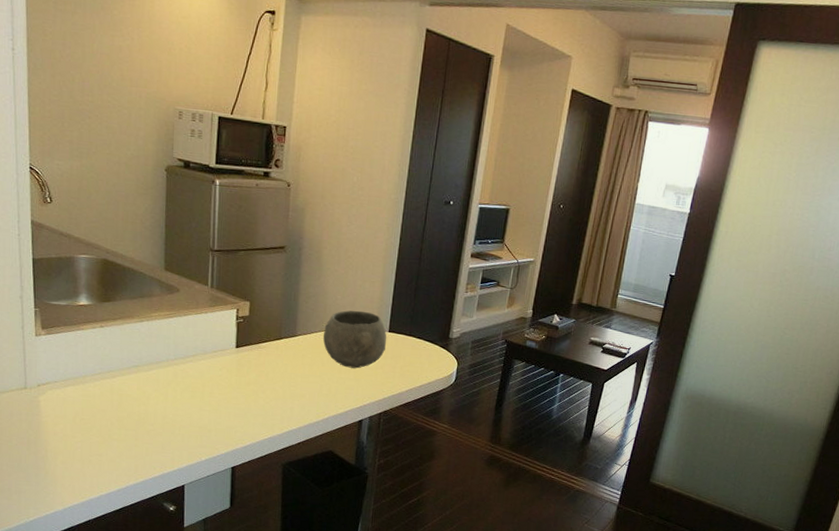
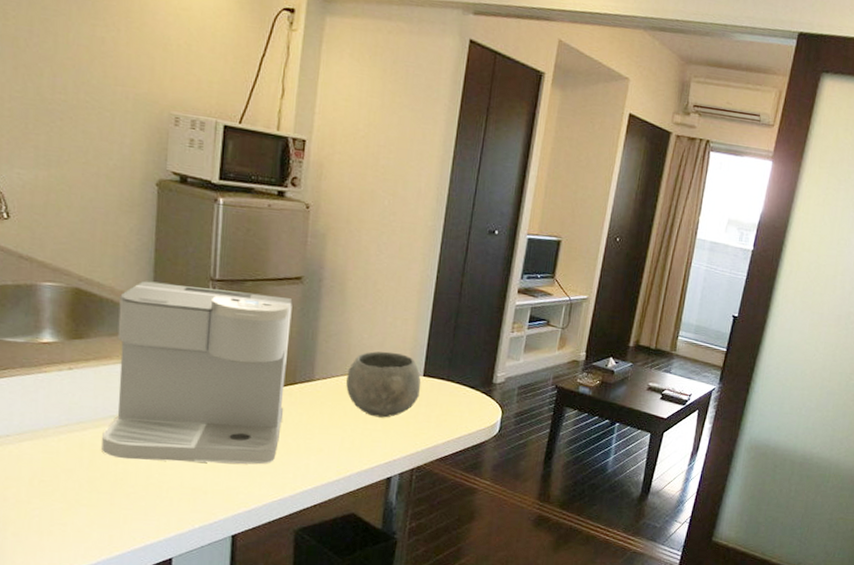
coffee maker: none [127,252,278,408] -> present [102,281,293,465]

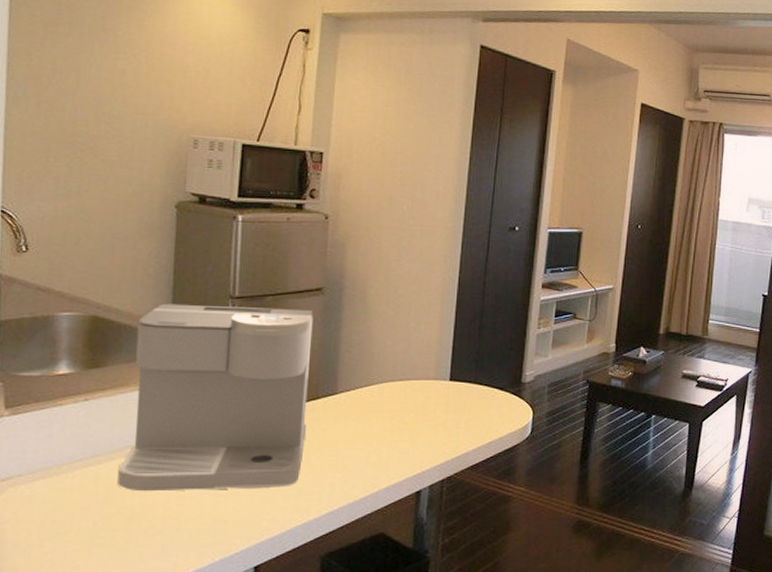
bowl: present [346,351,421,418] -> none [370,357,448,428]

